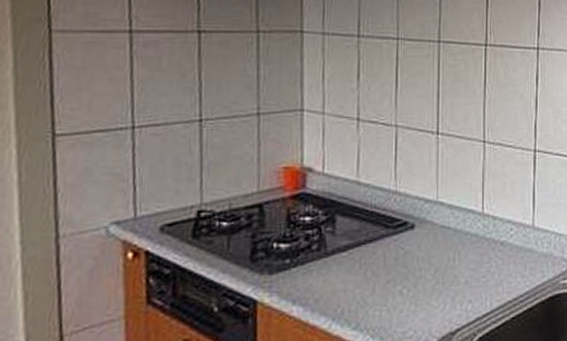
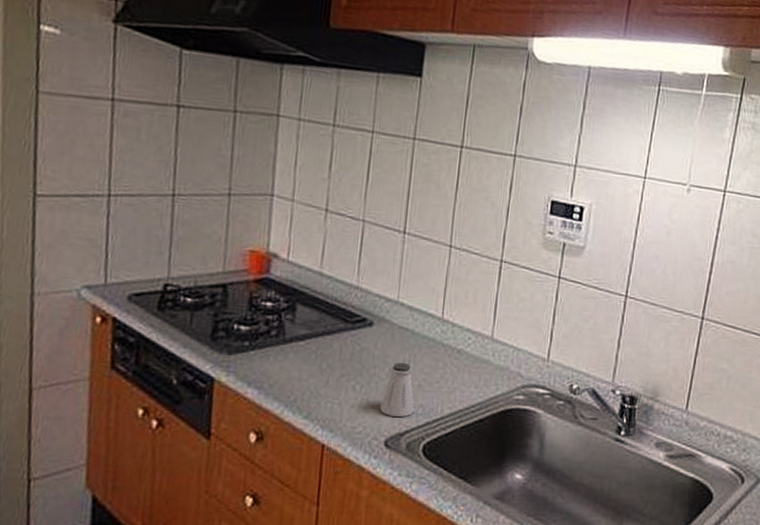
saltshaker: none [429,261,463,317] -> present [380,362,414,418]

